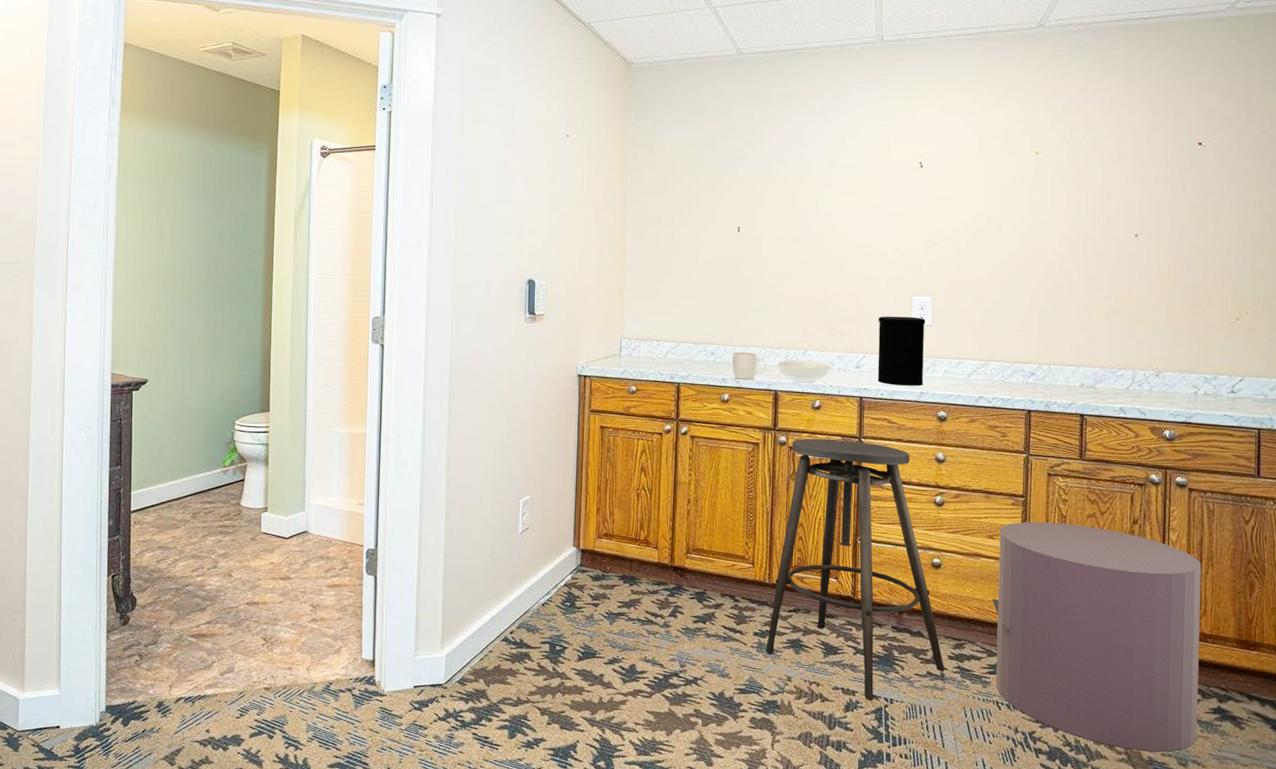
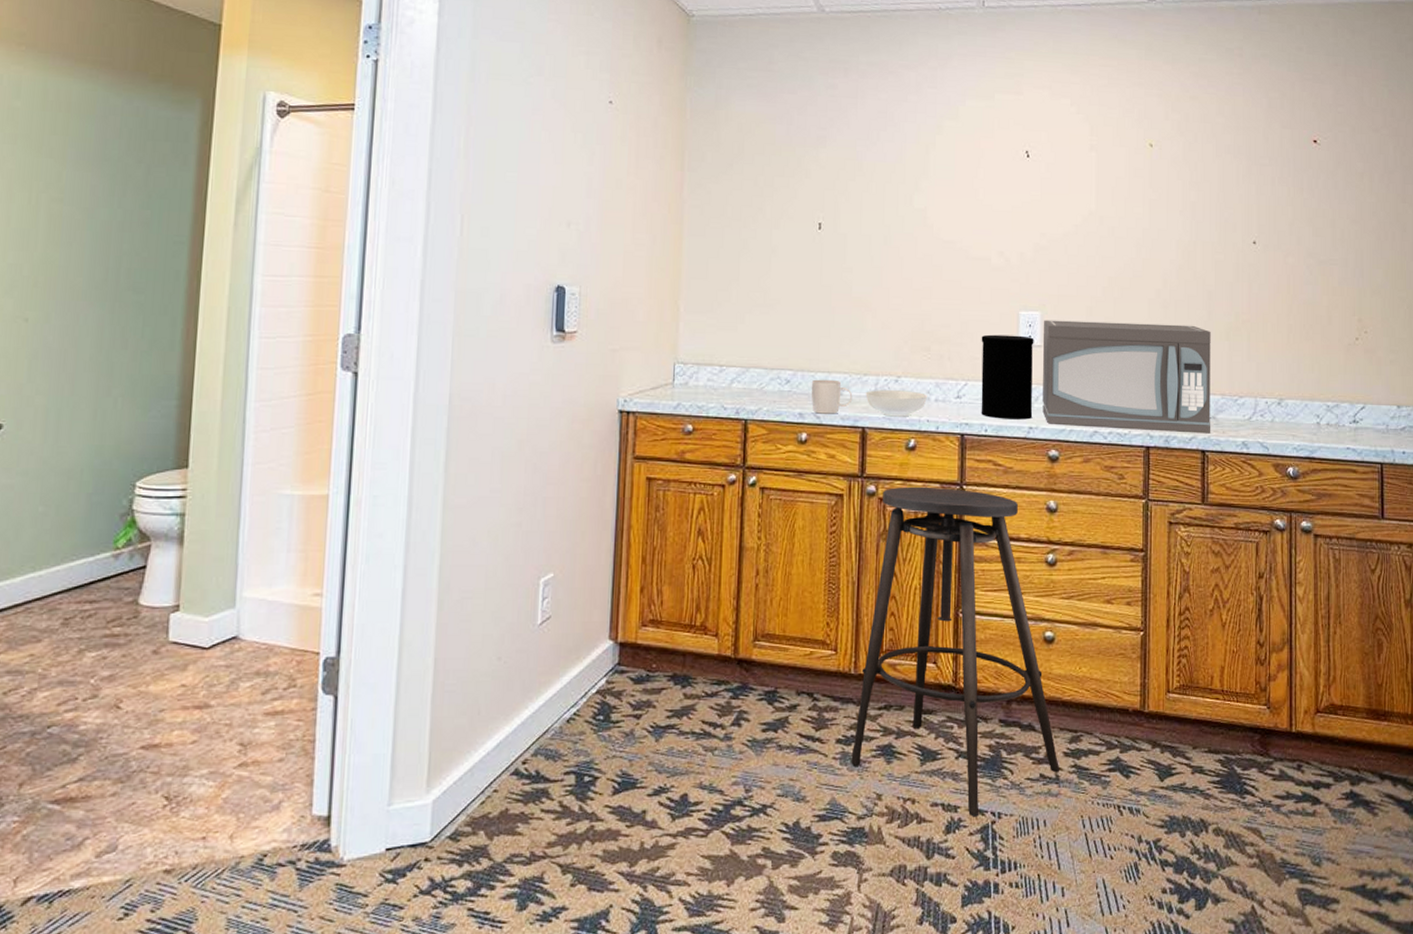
microwave: none [932,303,1092,400] -> present [1042,320,1211,434]
stool: present [992,521,1202,752] -> none [1111,580,1330,852]

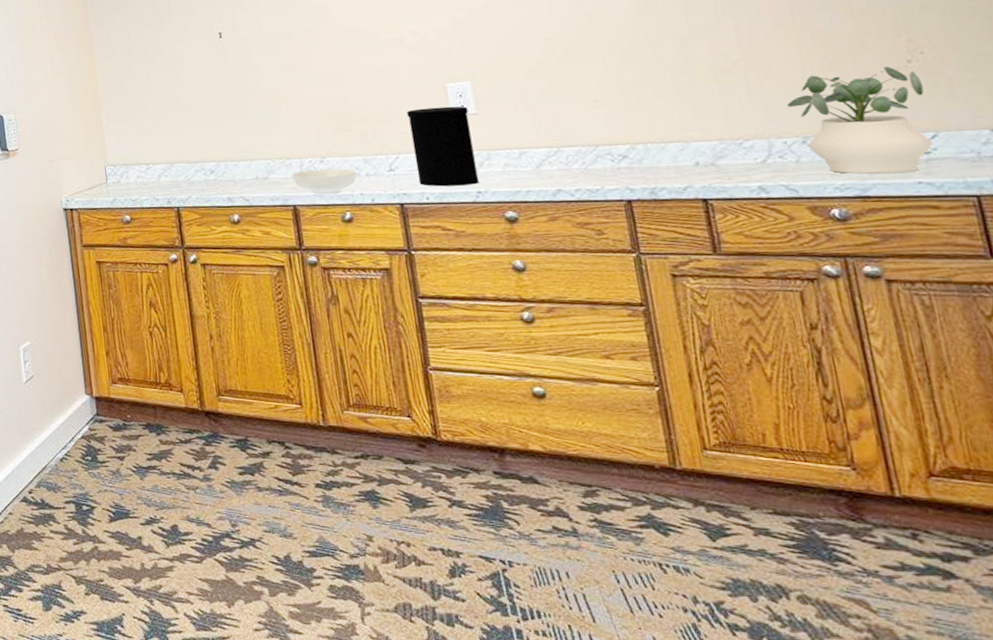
mug: present [811,379,853,414] -> none [235,166,279,197]
stool: present [851,486,1060,817] -> none [325,254,577,564]
microwave: present [1042,320,1211,434] -> none [476,73,711,188]
potted plant: none [1273,342,1362,439] -> present [787,67,933,175]

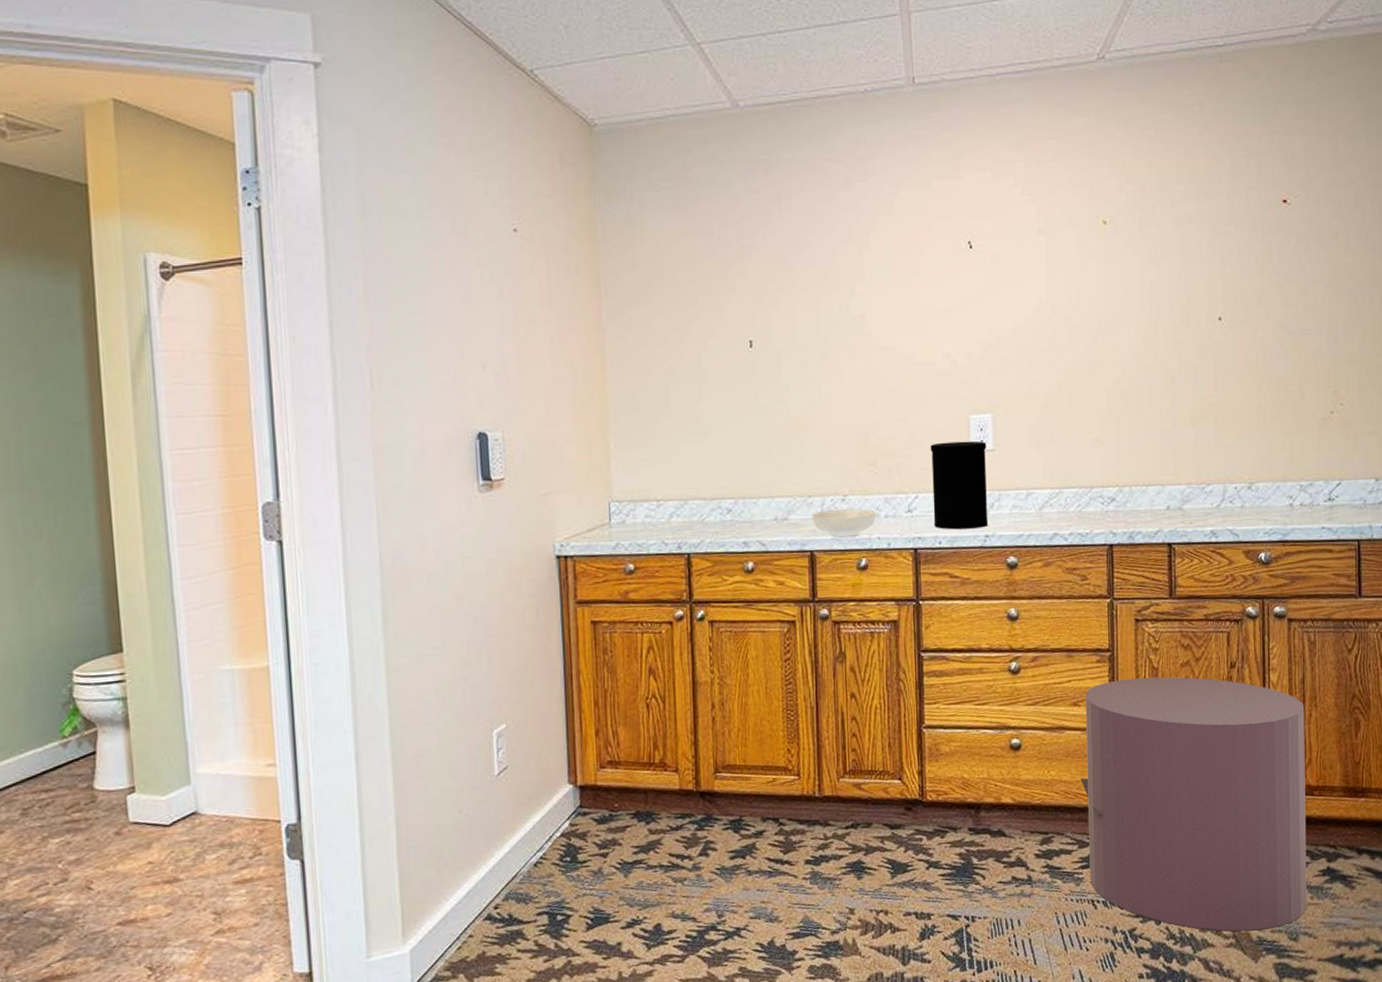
stool: none [618,334,979,629] -> present [1081,676,1307,932]
potted plant: present [787,67,933,175] -> none [1243,416,1337,520]

